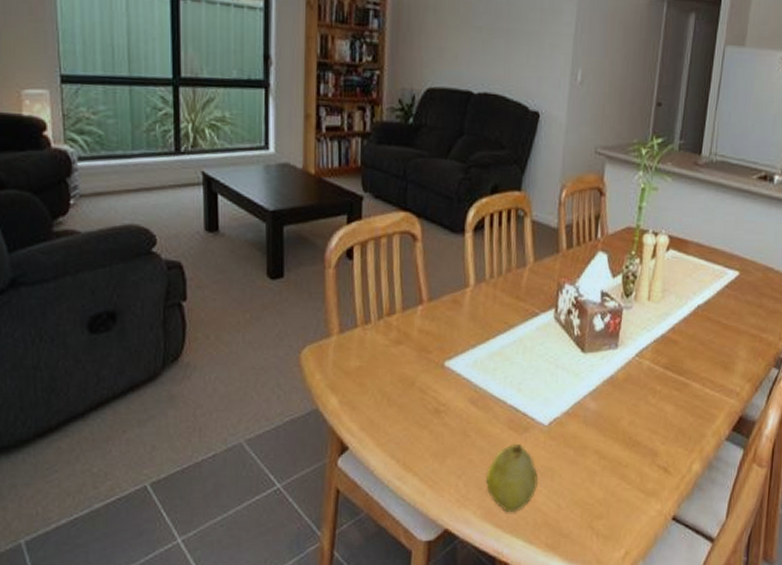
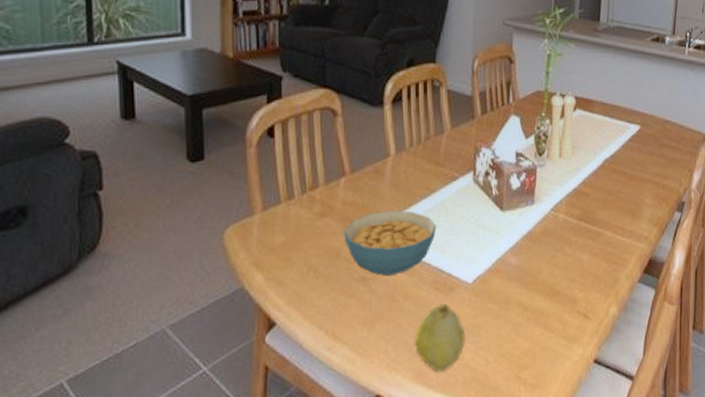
cereal bowl: none [419,343,514,411] -> present [344,210,437,277]

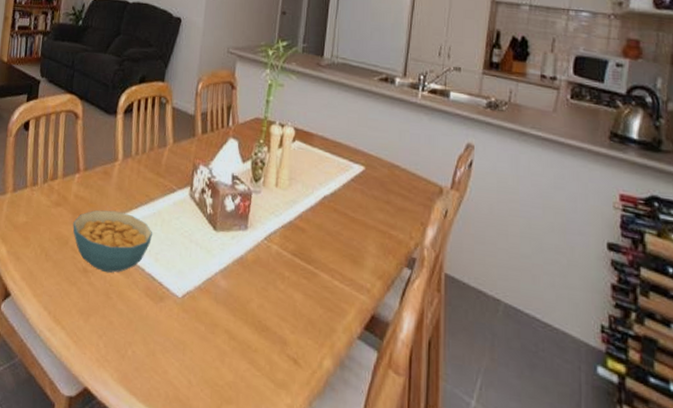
fruit: present [414,303,466,372] -> none [123,311,171,382]

